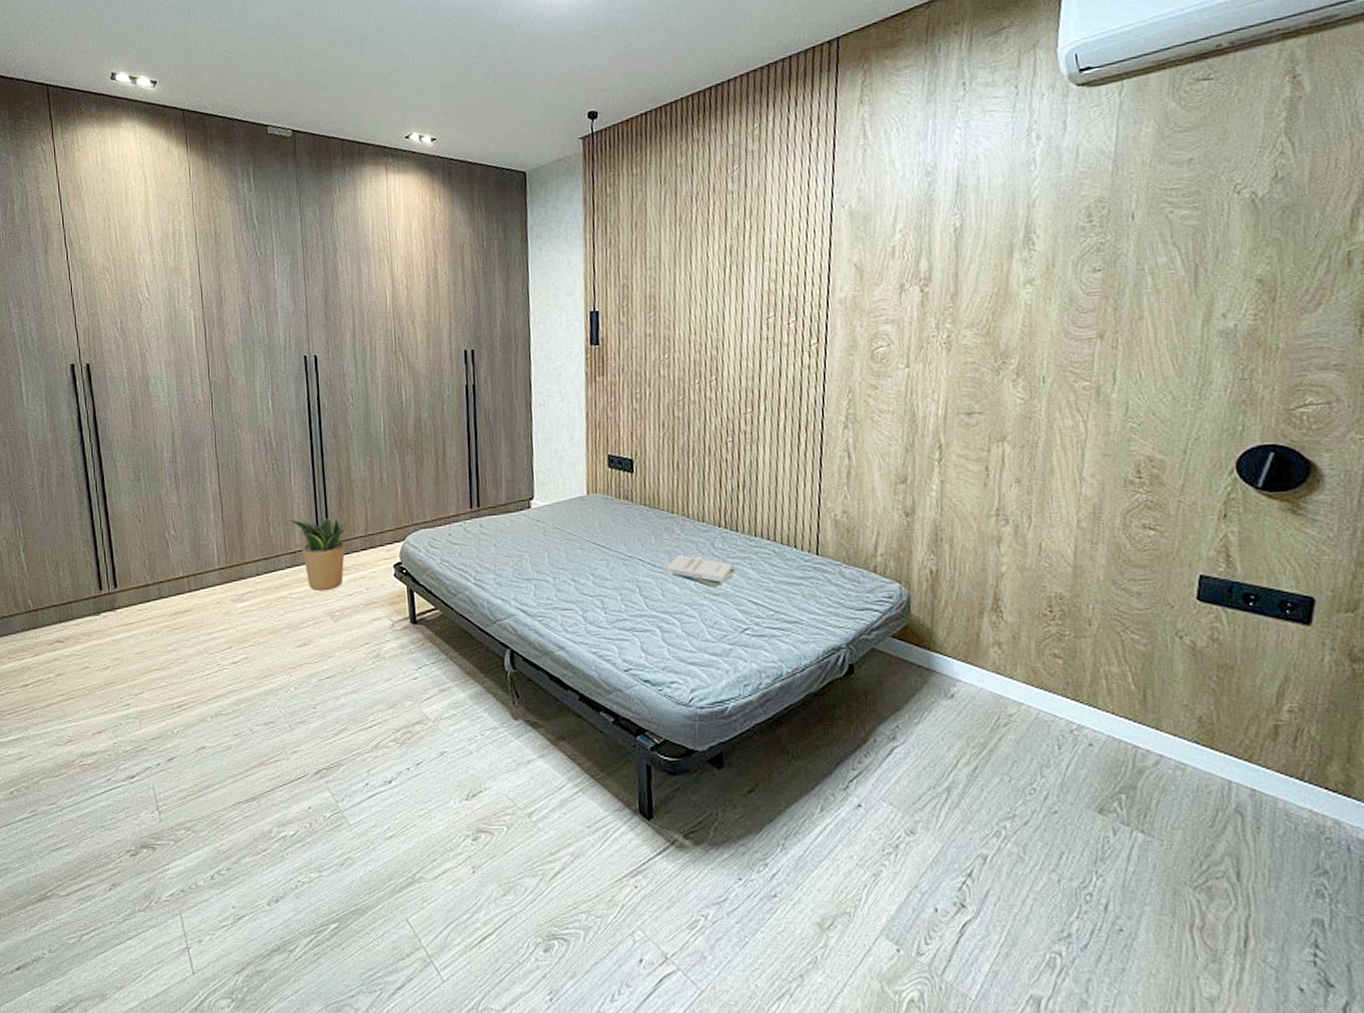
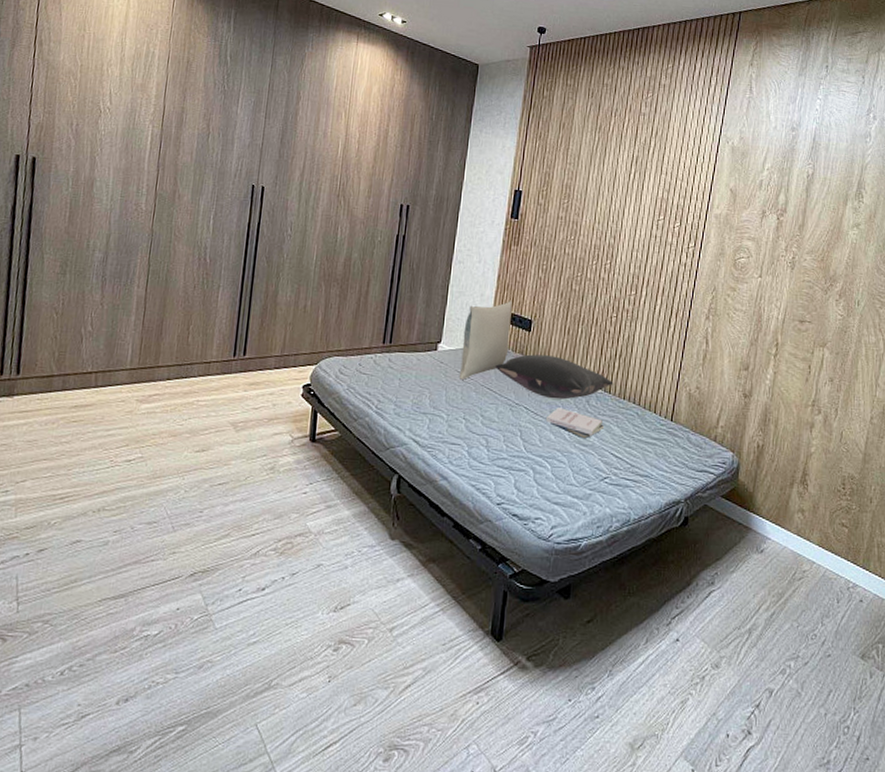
potted plant: present [288,517,349,590] -> none [209,331,267,401]
pillow: none [556,441,611,537] -> present [460,301,512,380]
pillow: none [599,496,740,546] -> present [495,354,614,400]

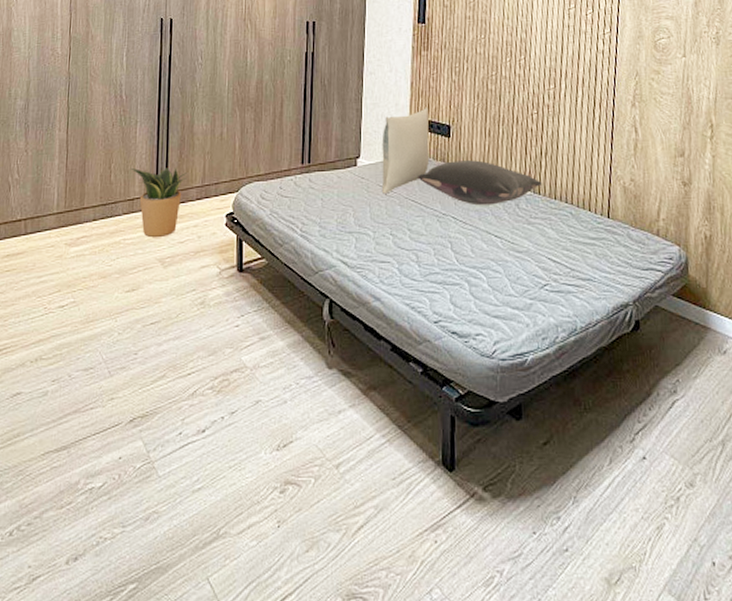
potted plant: none [209,331,267,401] -> present [130,167,187,237]
books: present [546,407,605,439] -> none [476,214,538,245]

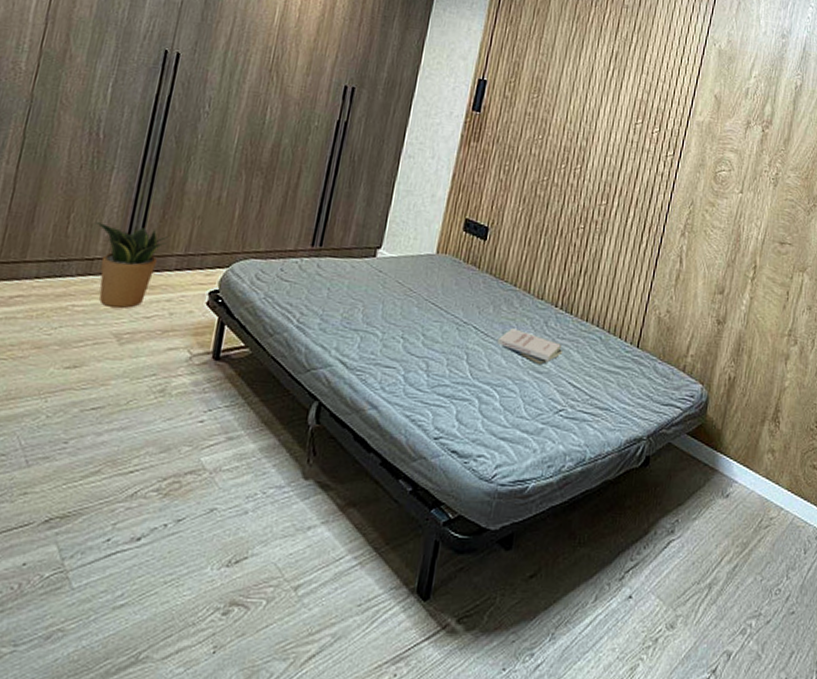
pillow: present [382,108,430,194] -> none [400,204,468,292]
pillow: present [418,160,543,206] -> none [443,266,577,320]
books: none [476,214,538,245] -> present [498,328,564,366]

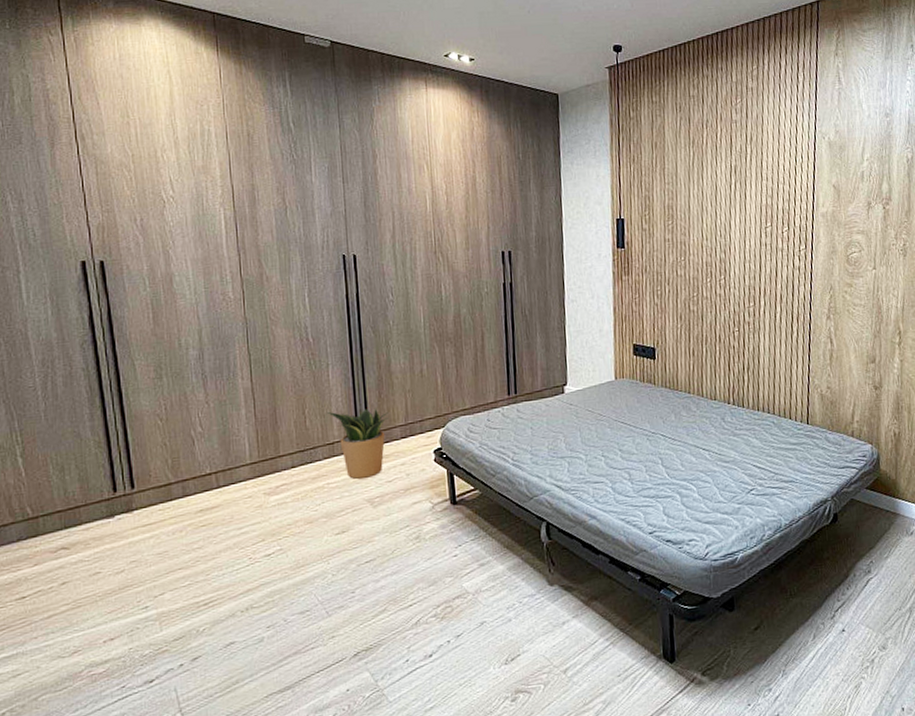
books: present [498,328,564,366] -> none [685,429,743,456]

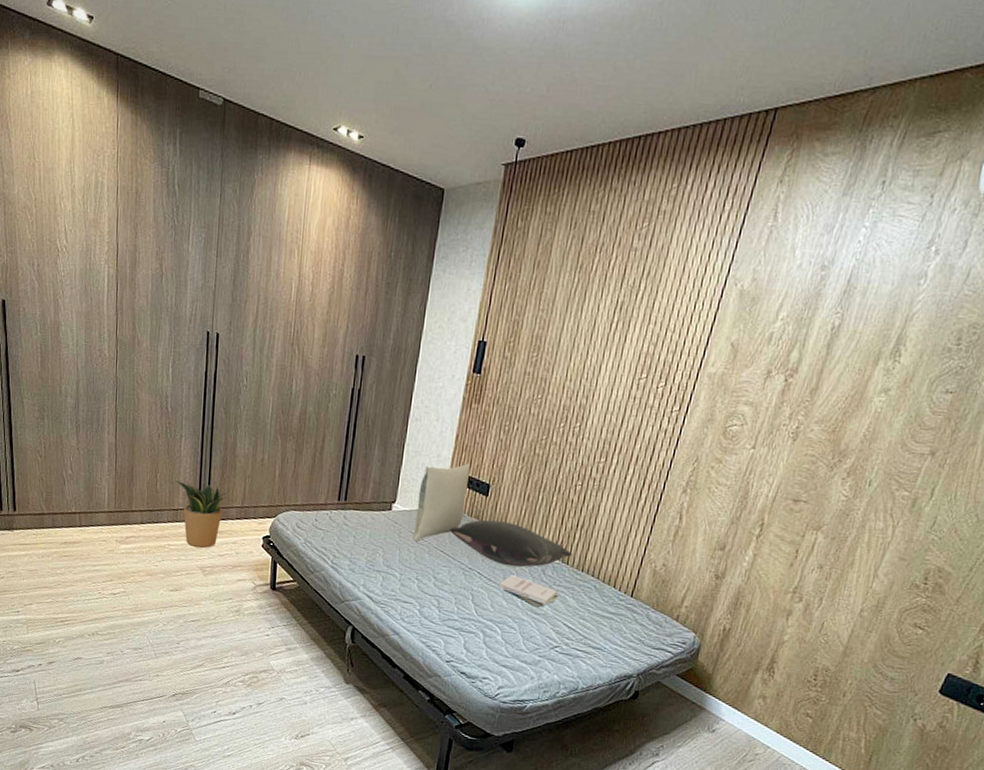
pillow: none [588,332,637,418] -> present [413,463,470,541]
pillow: none [626,379,746,422] -> present [450,519,573,568]
books: none [685,429,743,456] -> present [499,575,560,608]

